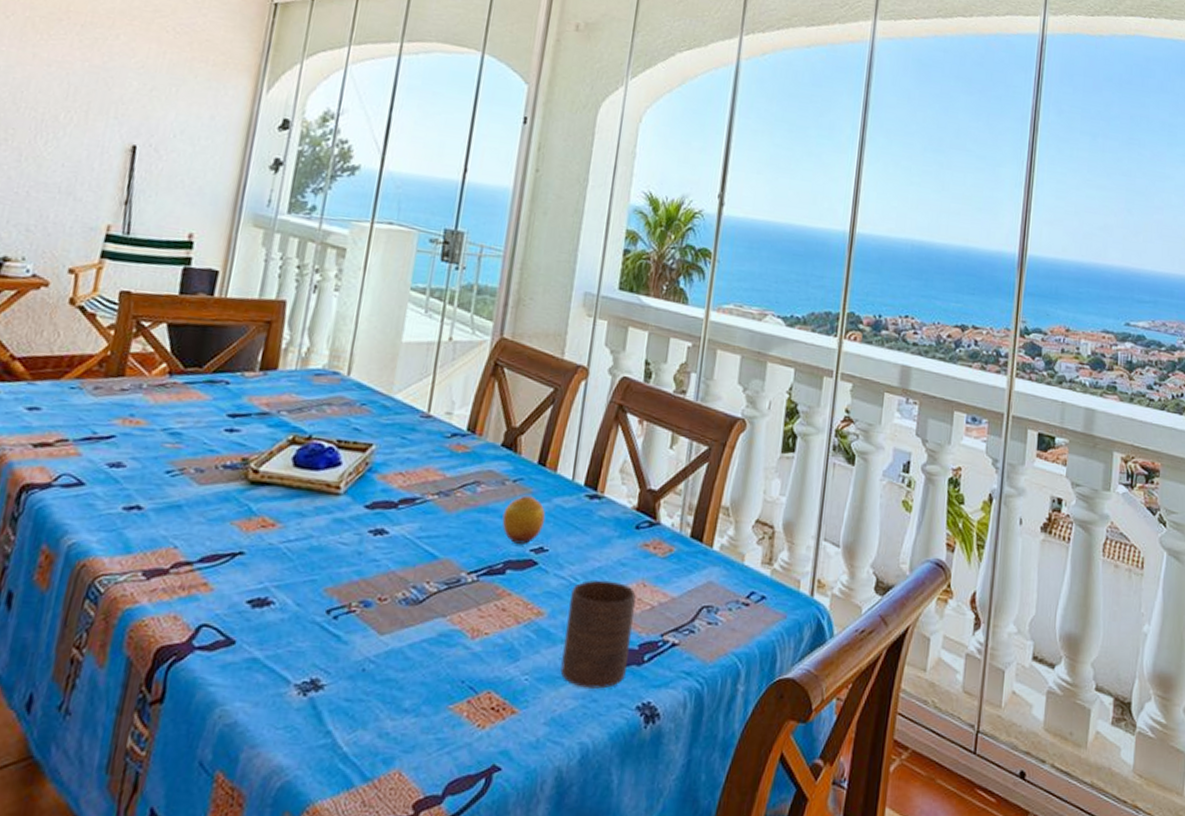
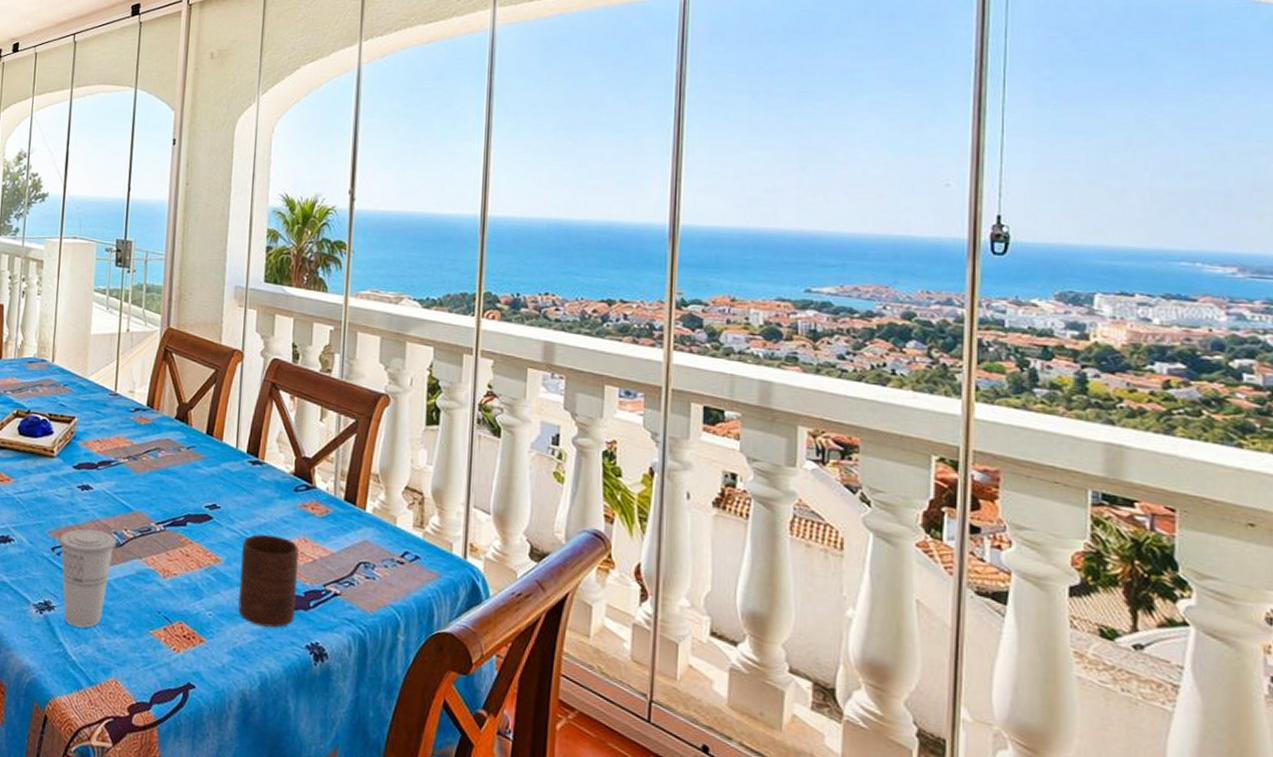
cup: none [336,584,415,709] -> present [59,529,117,628]
fruit: present [502,495,546,544] -> none [180,460,216,502]

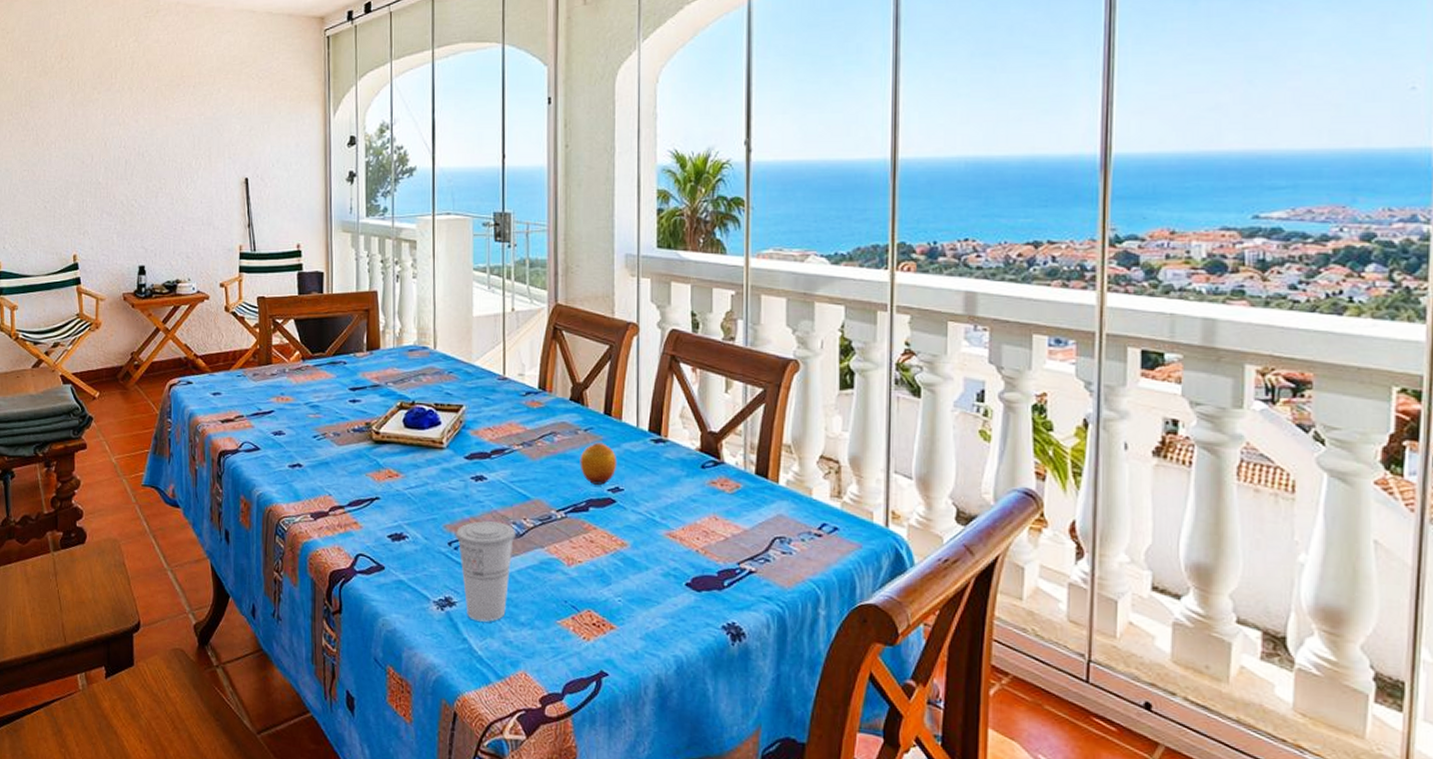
fruit: none [180,460,216,502] -> present [579,442,618,485]
cup: present [238,534,299,628] -> none [649,514,709,610]

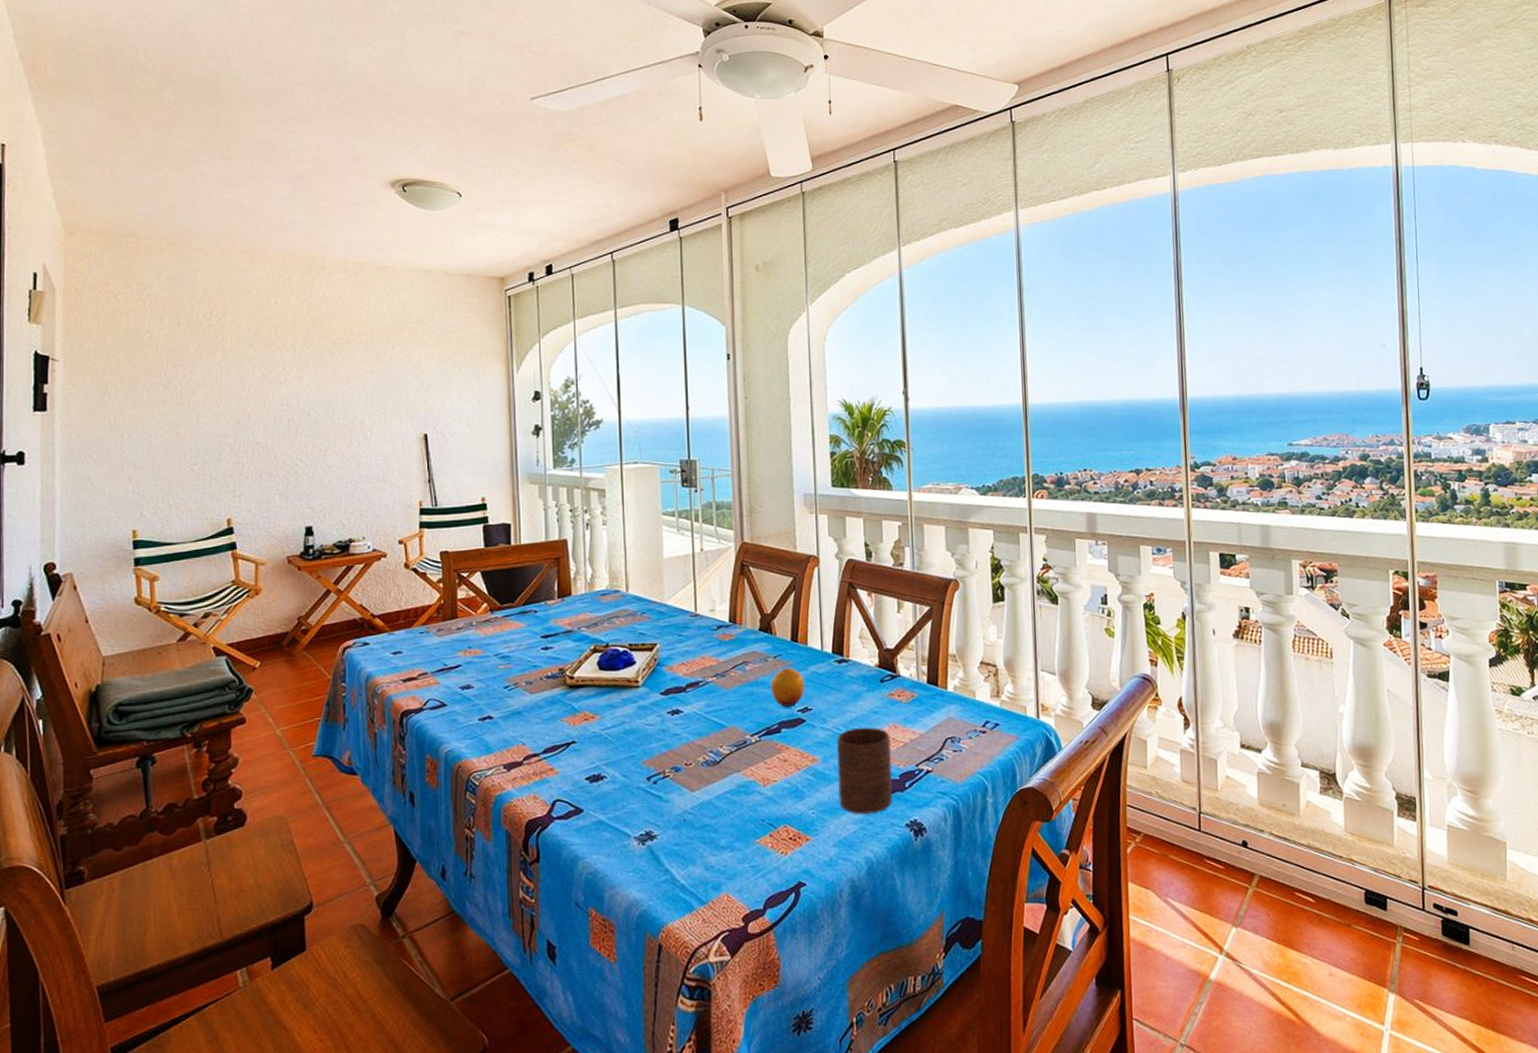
cup: present [456,521,516,622] -> none [654,752,714,851]
cup: none [649,514,709,610] -> present [837,727,892,814]

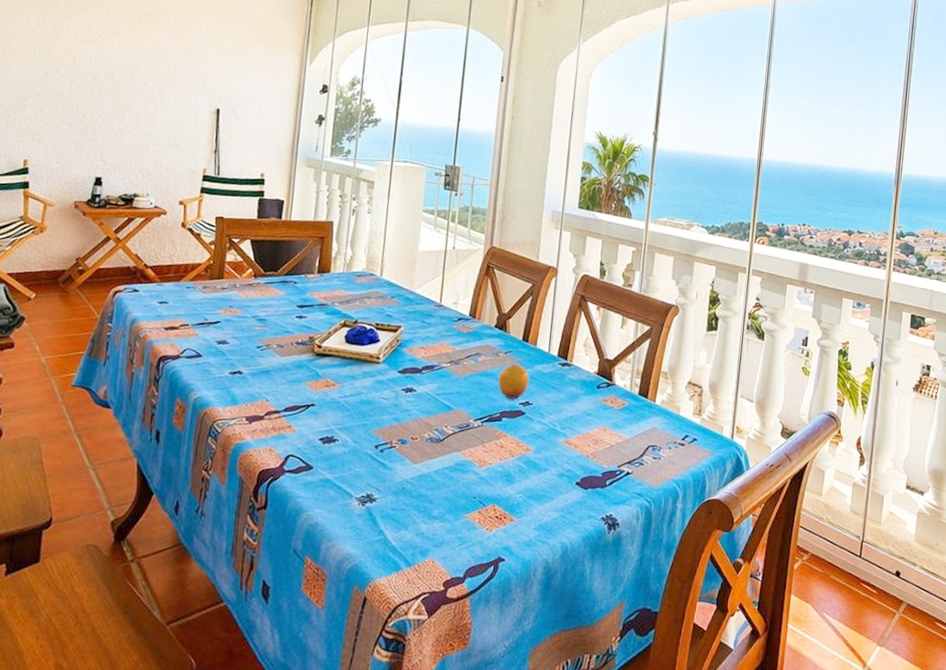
cup: present [837,727,892,814] -> none [545,425,599,505]

